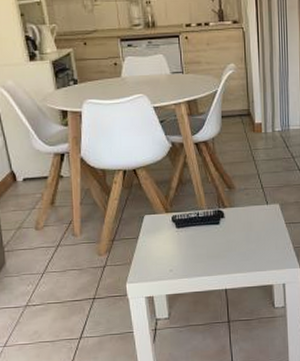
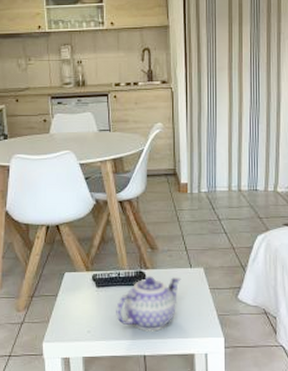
teapot: none [196,214,258,268] -> present [116,276,181,333]

